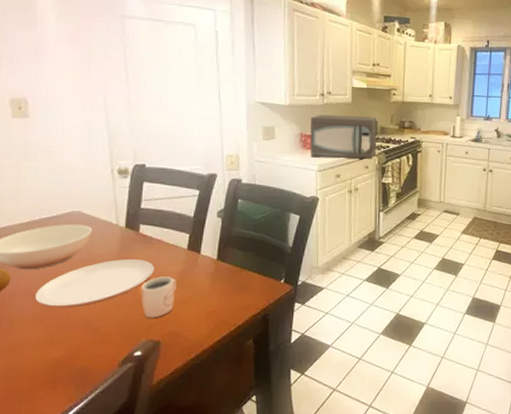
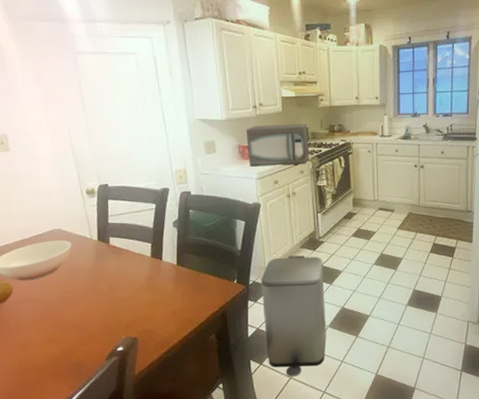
plate: present [35,258,154,307] -> none [34,267,125,311]
mug: present [141,277,177,318] -> none [117,282,146,318]
pedal bin: none [310,256,381,389] -> present [260,255,326,377]

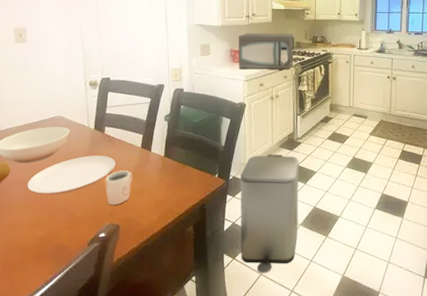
plate: none [34,267,125,311] -> present [28,155,116,194]
mug: none [117,282,146,318] -> present [105,170,133,206]

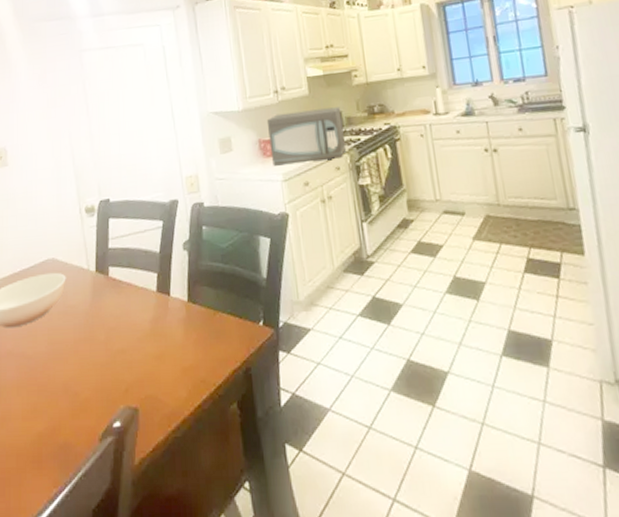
plate: present [28,155,116,194] -> none [19,307,126,370]
mug: present [105,170,133,206] -> none [116,326,150,379]
pedal bin: present [240,154,299,274] -> none [293,283,391,473]

